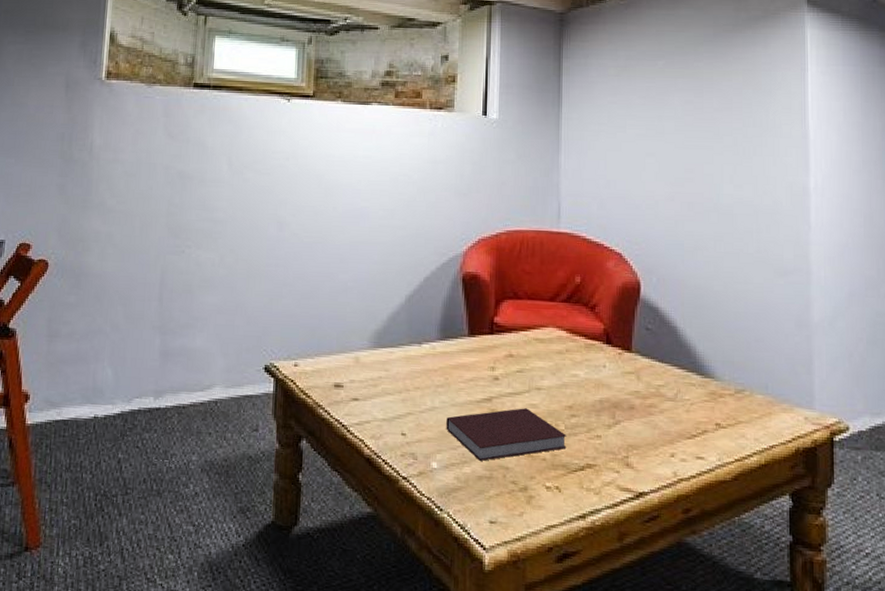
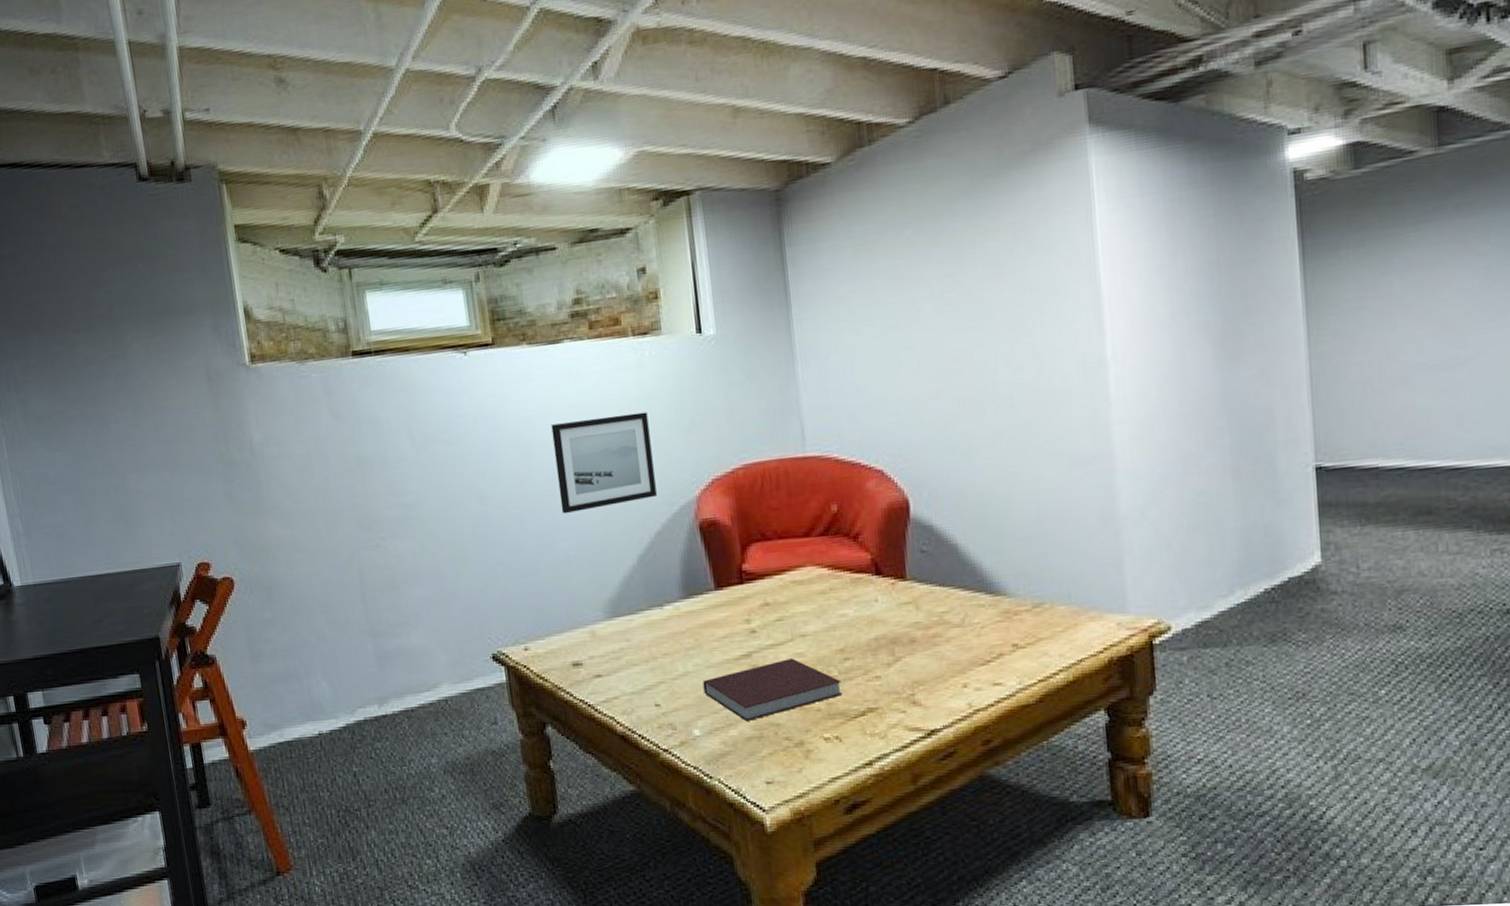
wall art: none [347,171,433,250] -> present [551,412,657,514]

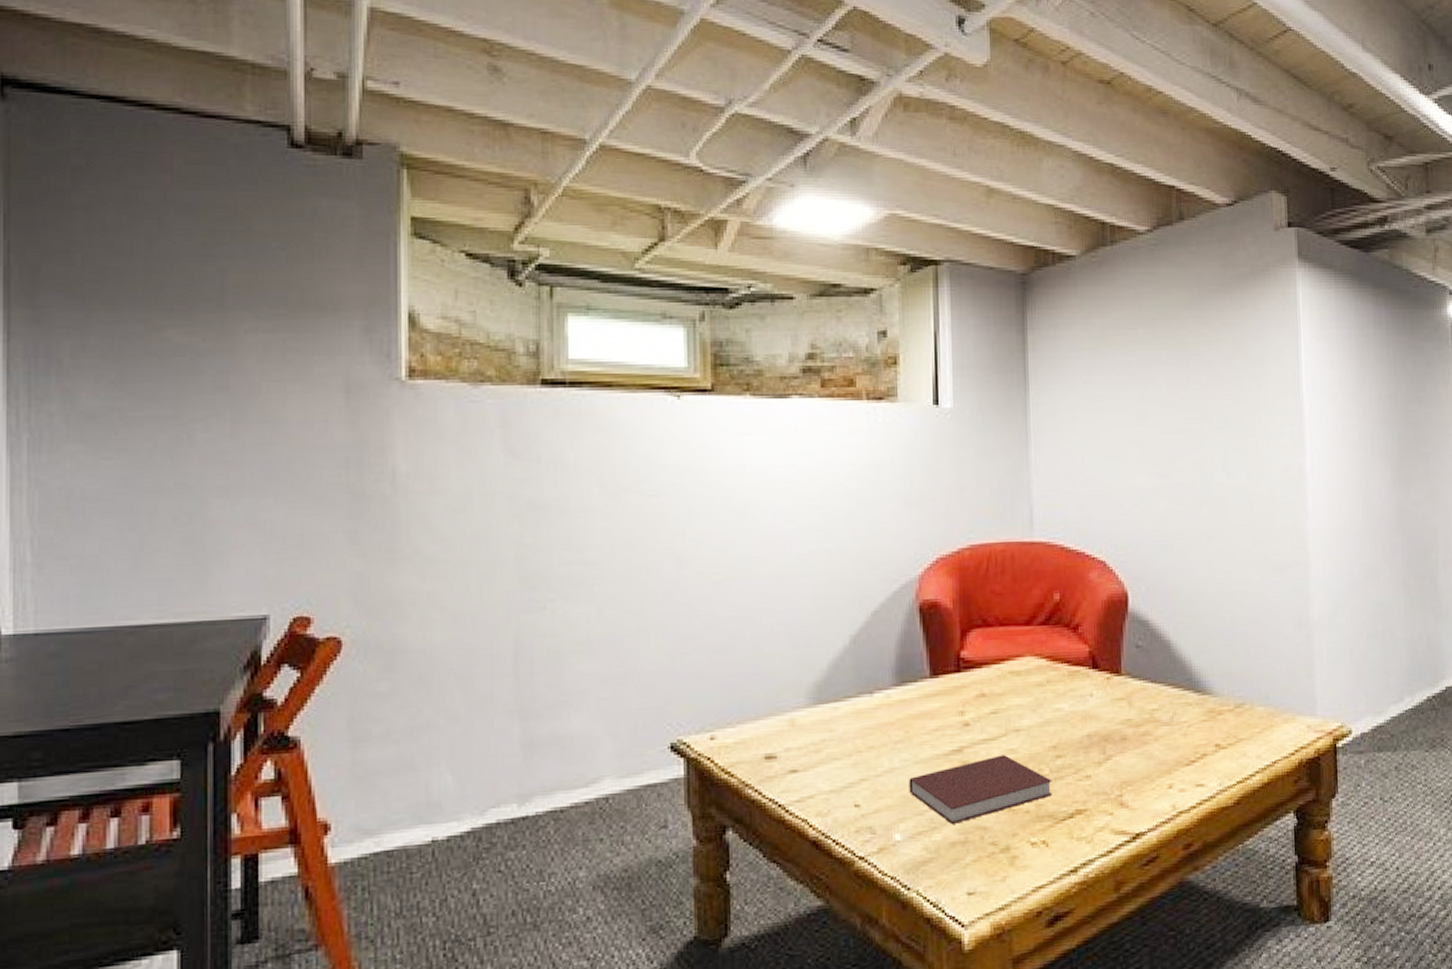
wall art: present [551,412,657,514] -> none [768,481,877,585]

